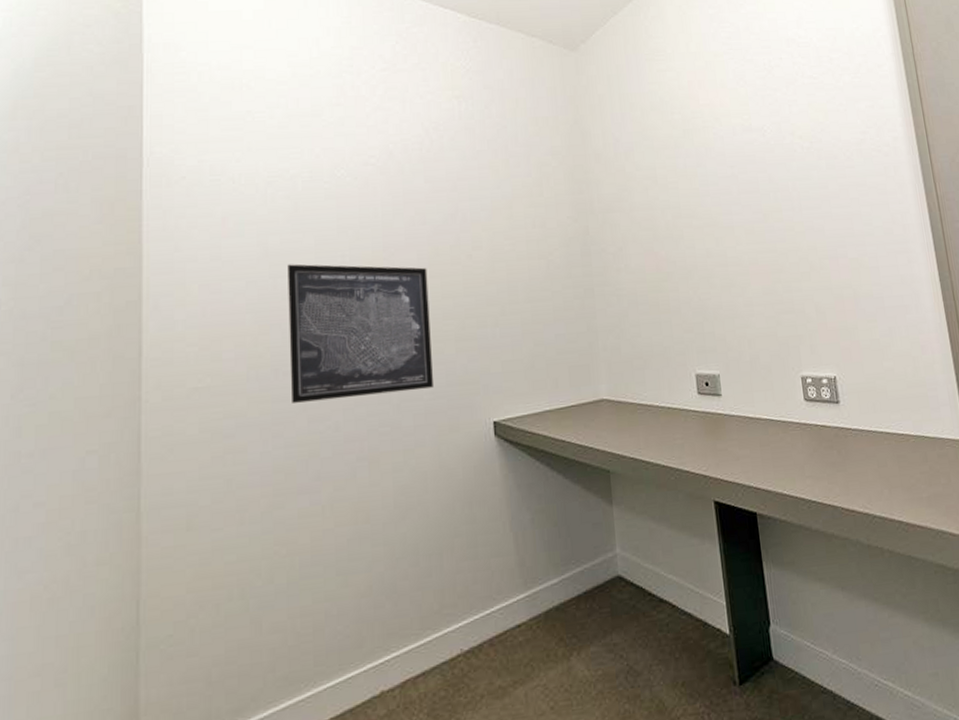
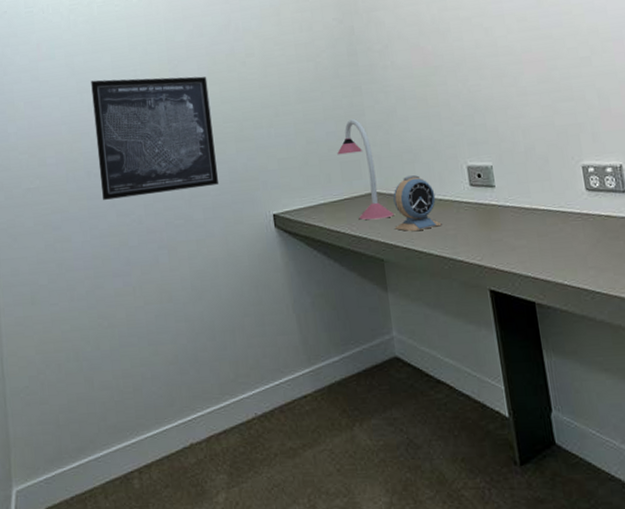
desk lamp: none [566,322,622,429] -> present [337,119,394,220]
alarm clock: none [622,382,670,441] -> present [393,175,442,232]

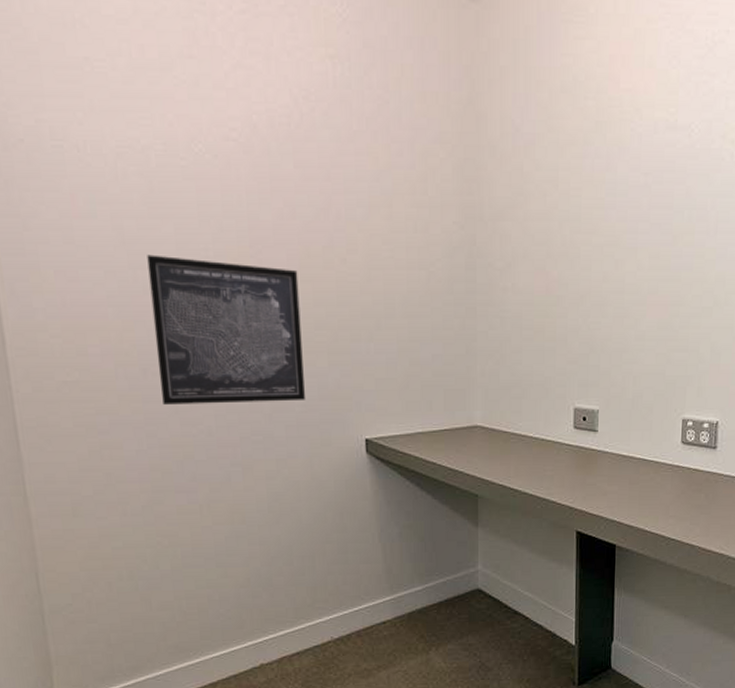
desk lamp: present [337,119,394,220] -> none [442,344,494,454]
alarm clock: present [393,175,442,232] -> none [493,412,541,470]

